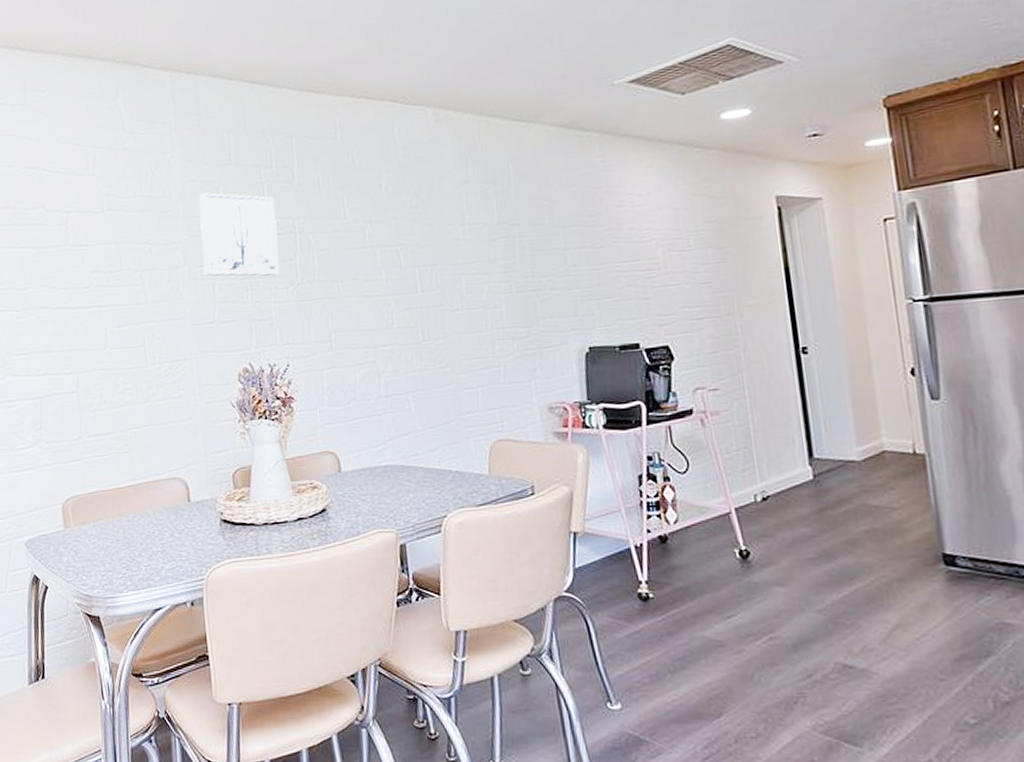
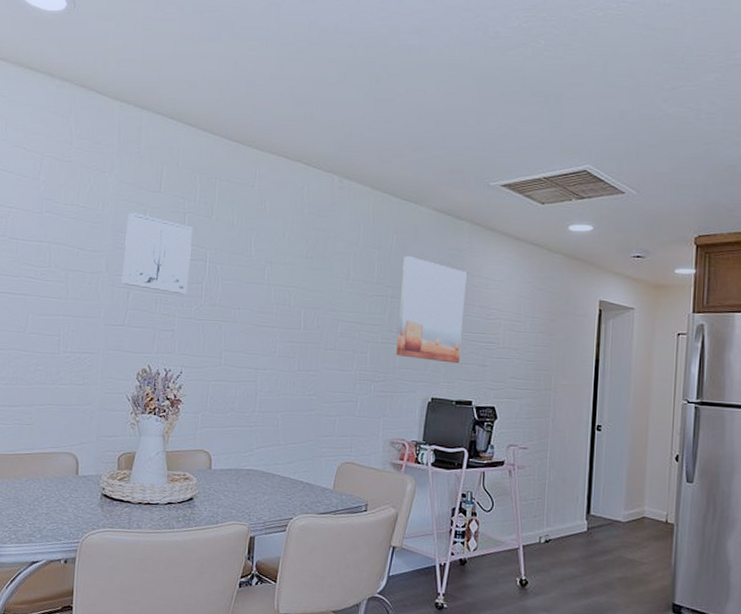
wall art: none [525,184,616,305] -> present [396,256,467,364]

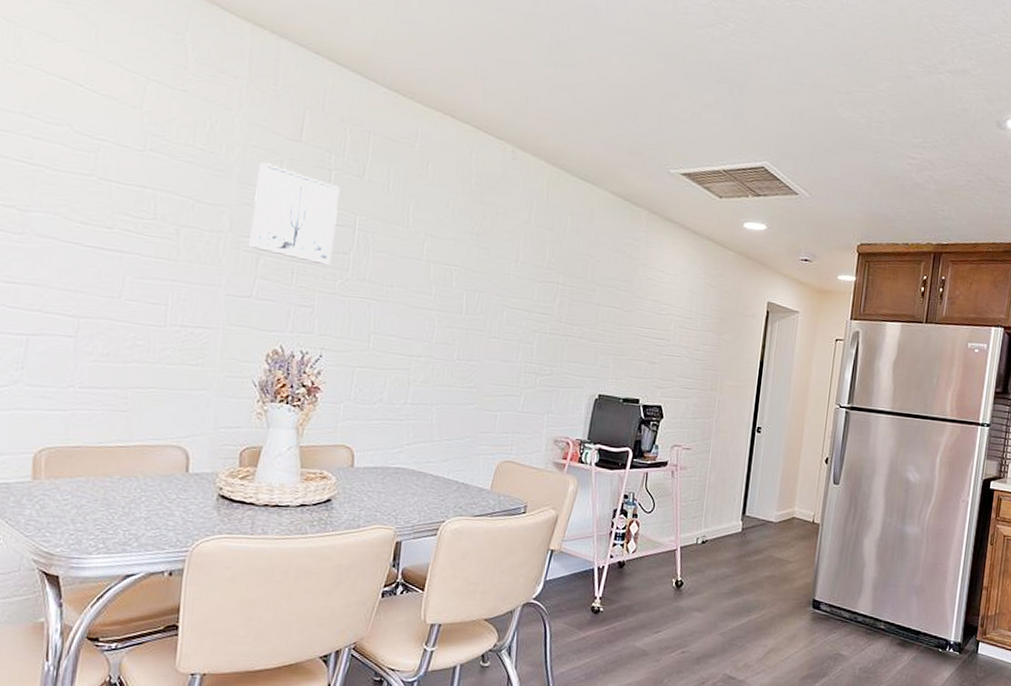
wall art: present [396,256,467,364] -> none [565,241,642,360]

